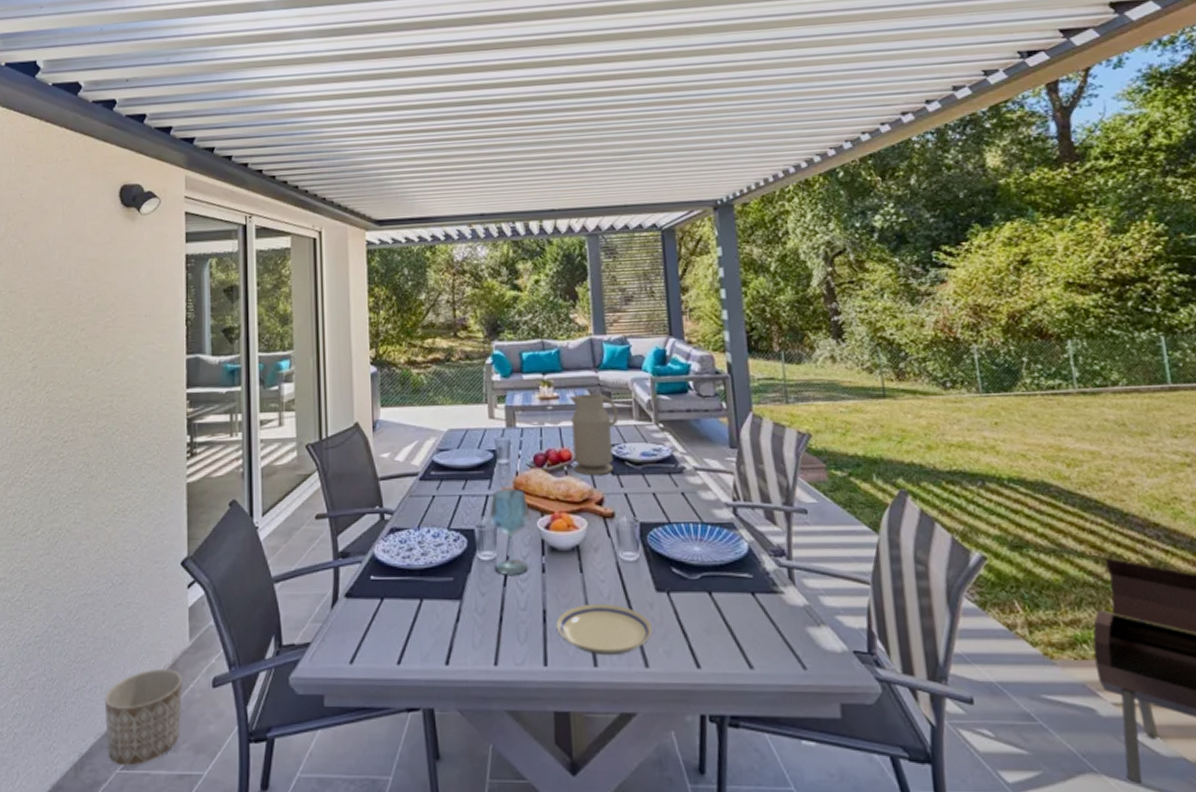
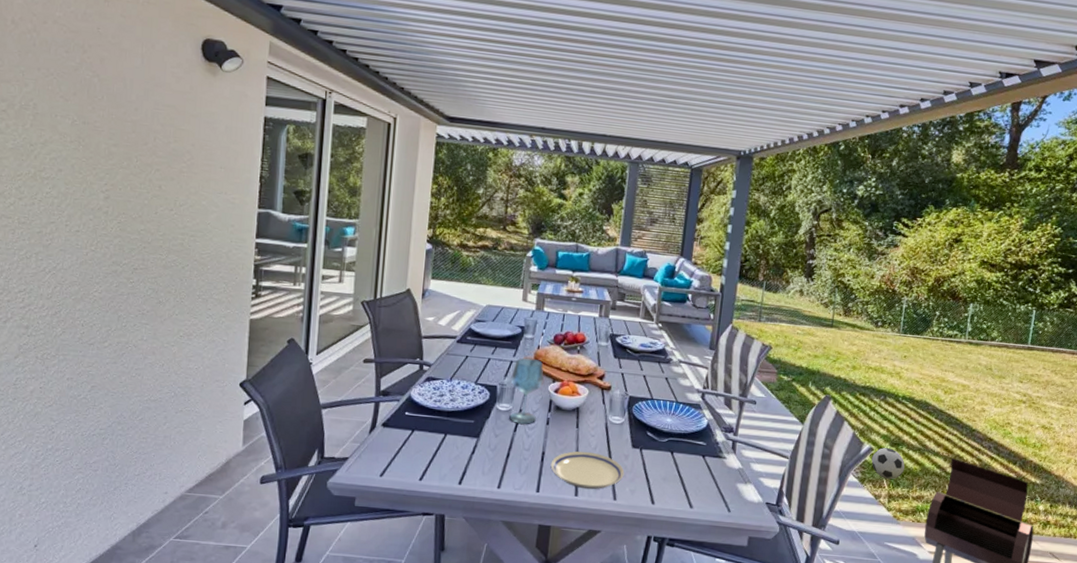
planter: present [104,669,182,766] -> none [162,465,234,536]
water jug: present [569,393,619,475] -> none [585,291,629,357]
soccer ball: none [987,554,1040,600] -> present [871,448,905,480]

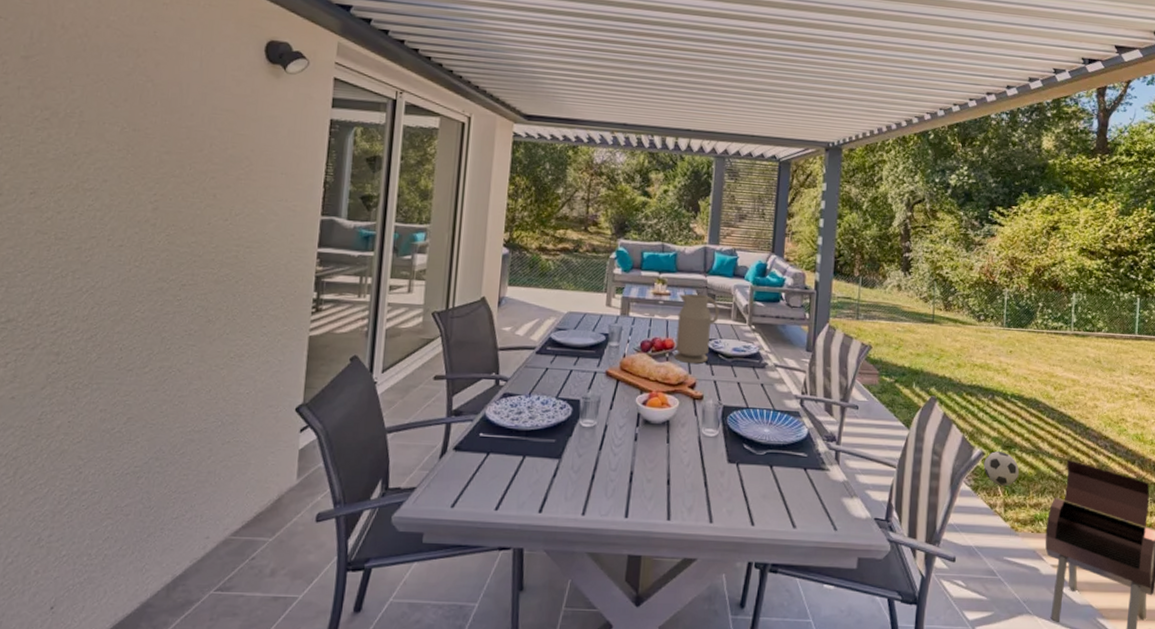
wine glass: present [509,357,545,424] -> none [594,367,632,441]
plate: present [550,451,625,490] -> none [640,469,721,512]
water jug: none [585,291,629,357] -> present [674,293,719,364]

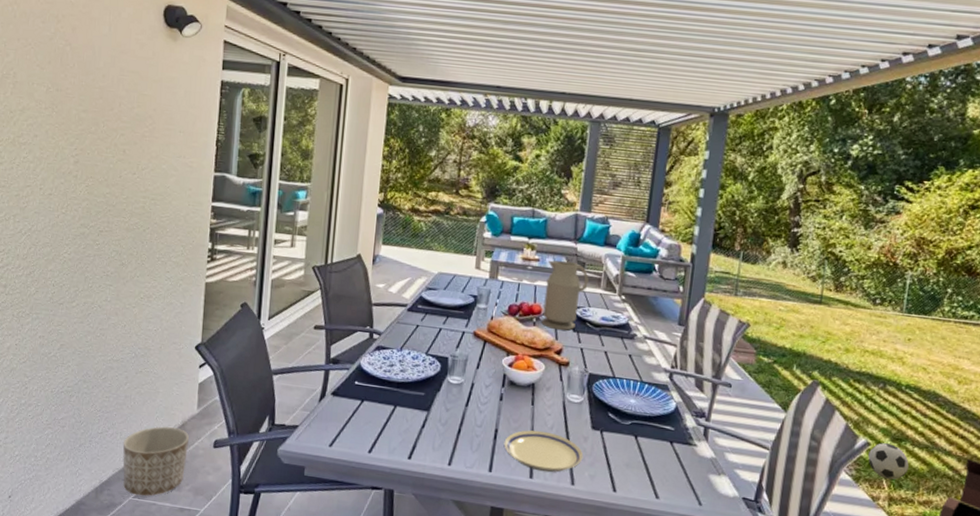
planter: none [202,503,286,588] -> present [122,426,189,496]
plate: none [640,469,721,512] -> present [504,430,584,473]

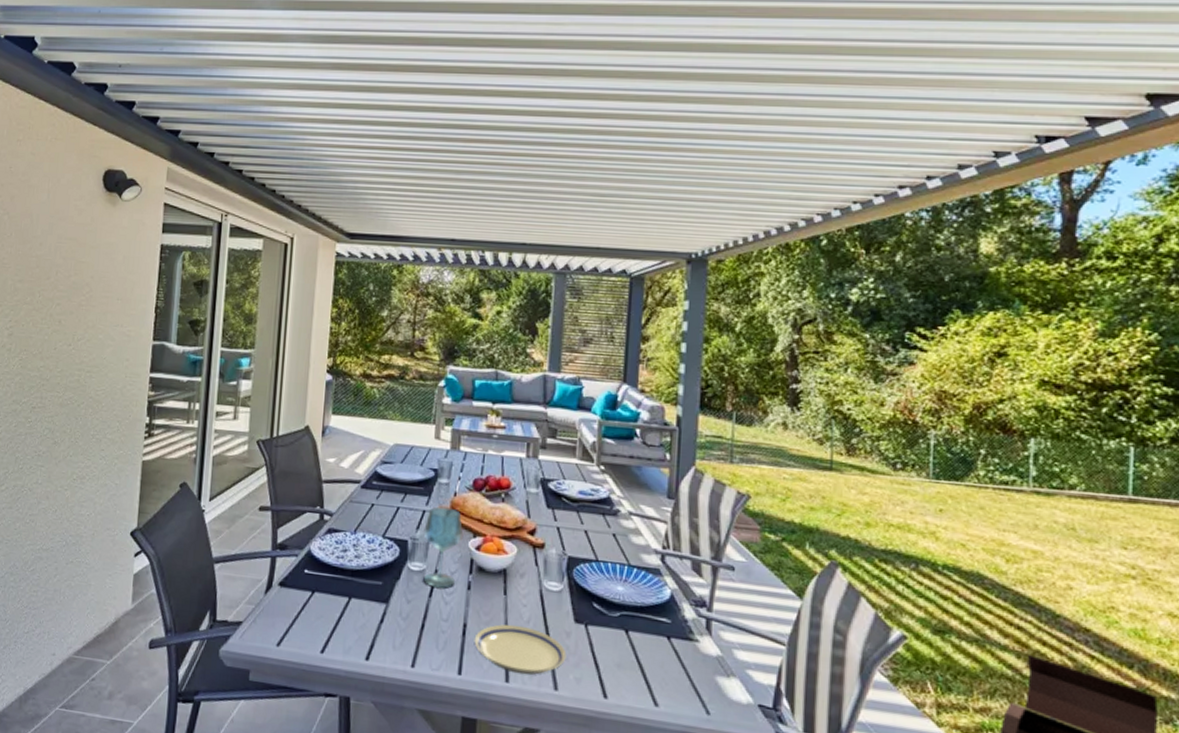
planter: present [122,426,189,496] -> none [49,624,122,706]
wine glass: none [461,328,498,399] -> present [423,506,464,588]
water jug: present [542,260,589,331] -> none [511,427,562,507]
soccer ball: present [867,443,909,481] -> none [906,636,957,682]

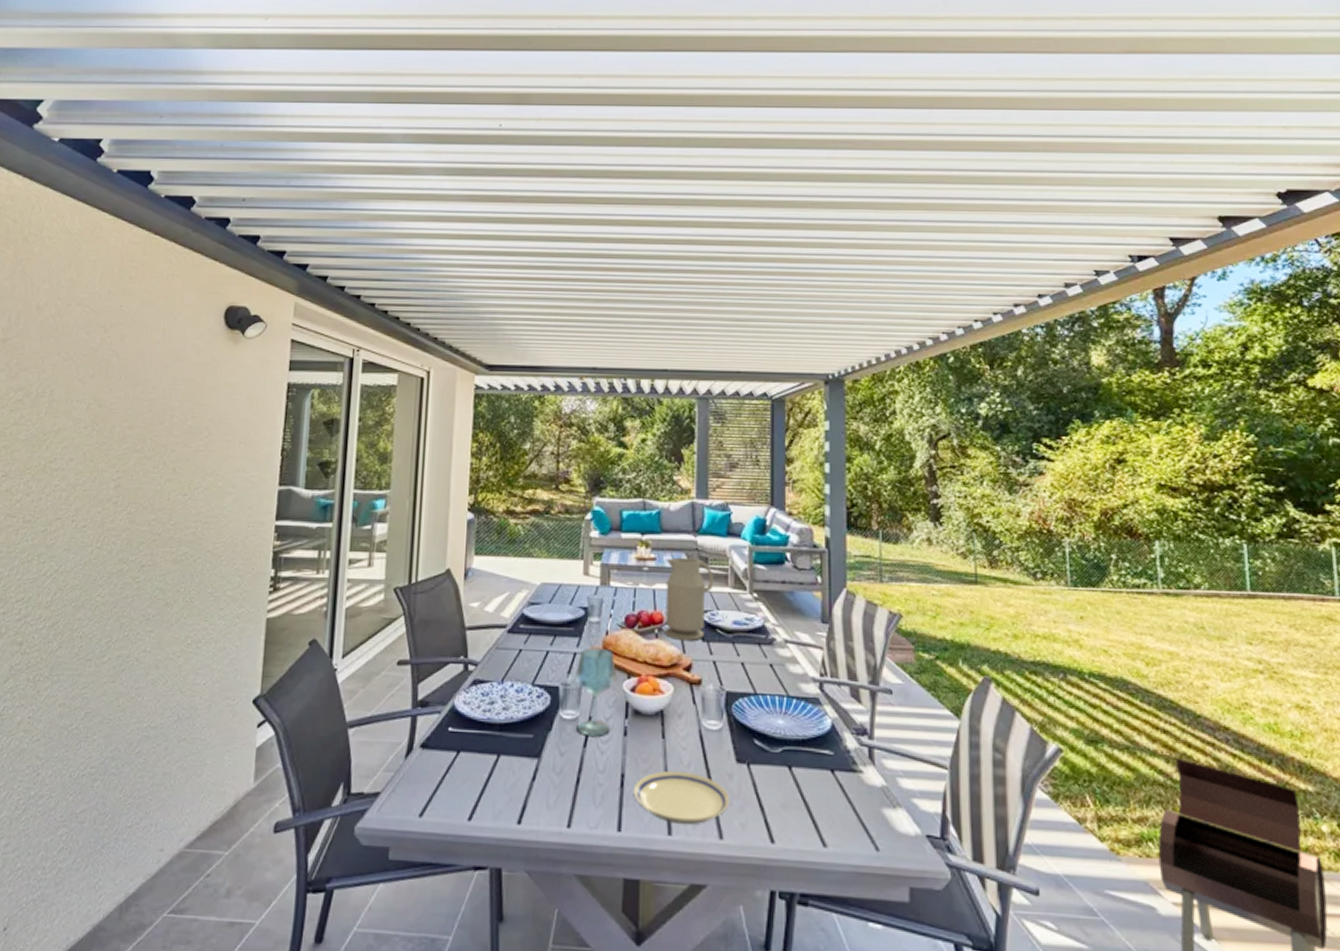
water jug: none [511,427,562,507] -> present [665,557,714,641]

